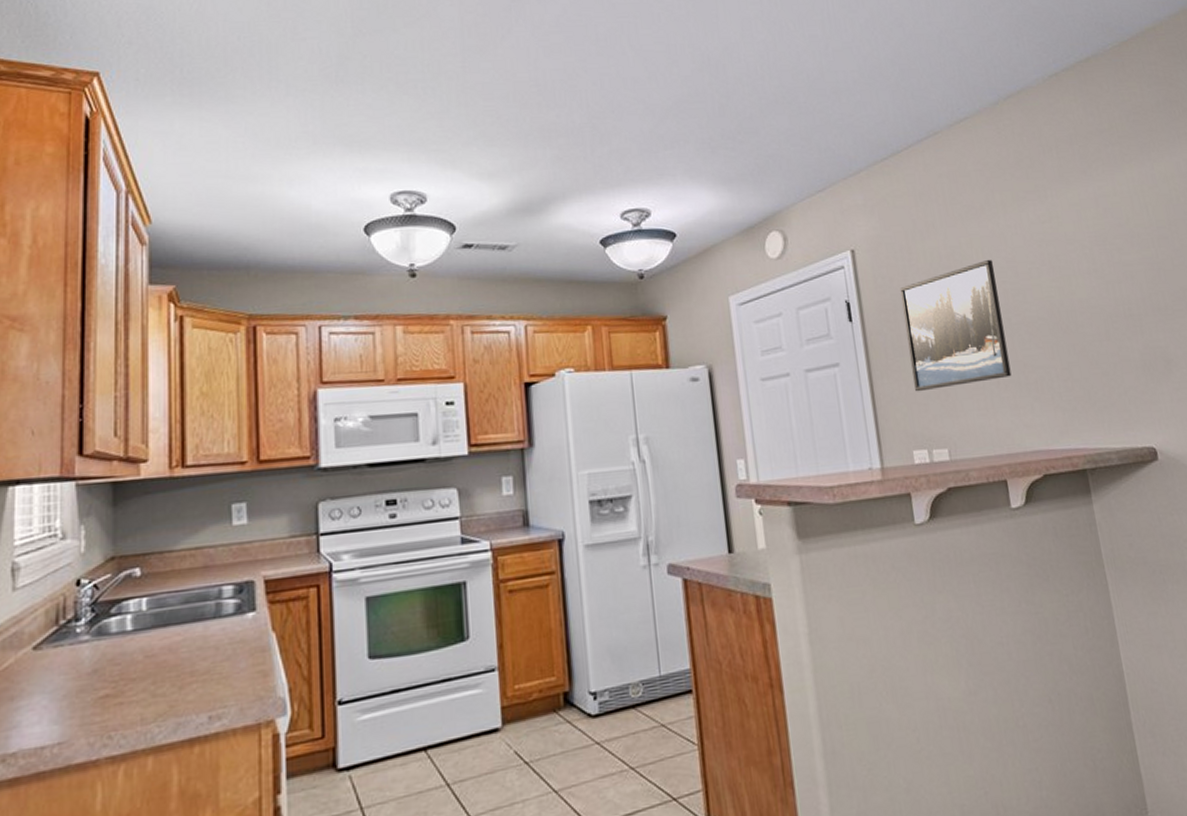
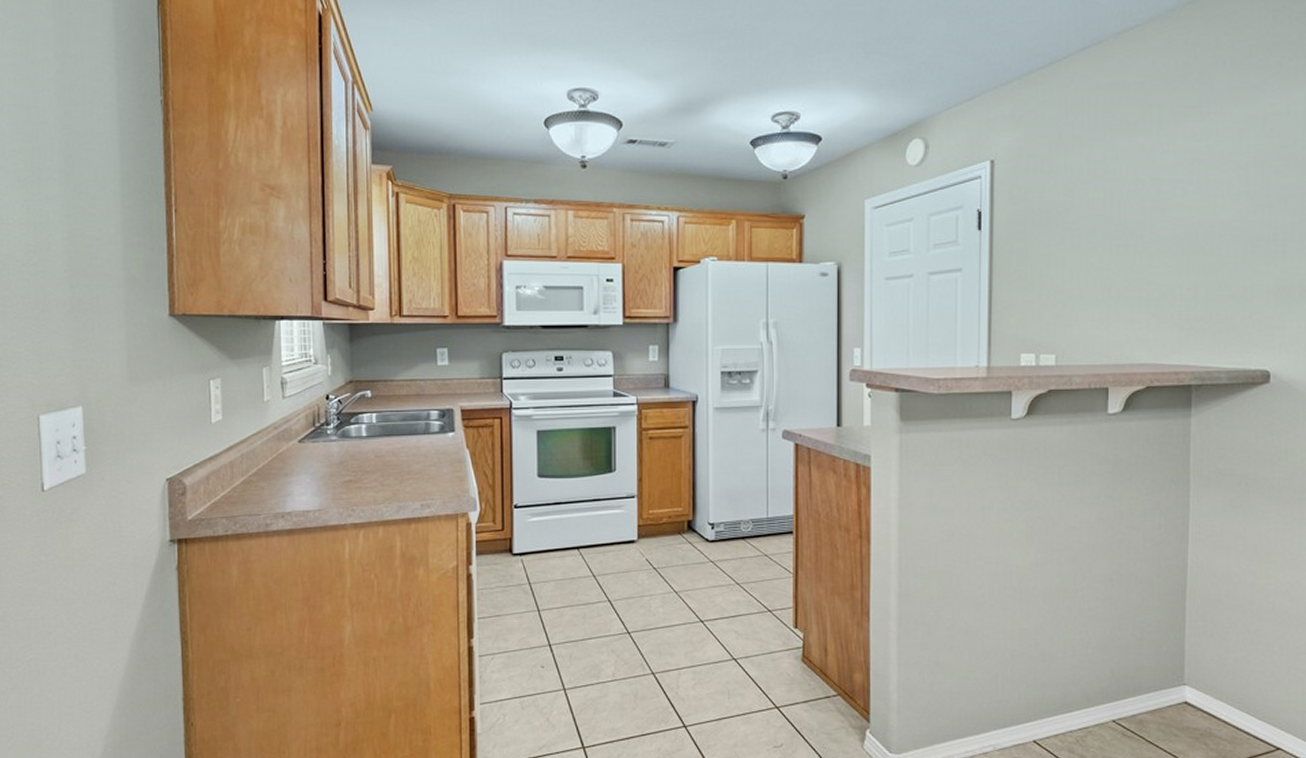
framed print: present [900,259,1012,392] -> none [1032,175,1135,301]

